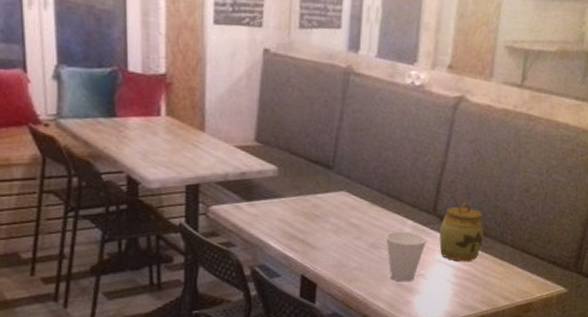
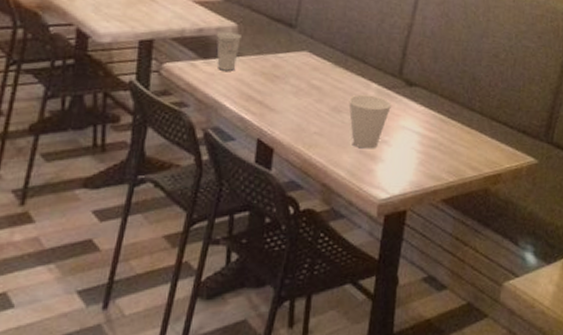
cup: none [258,175,283,212] -> present [216,32,243,71]
jar: present [439,202,484,262] -> none [404,66,451,129]

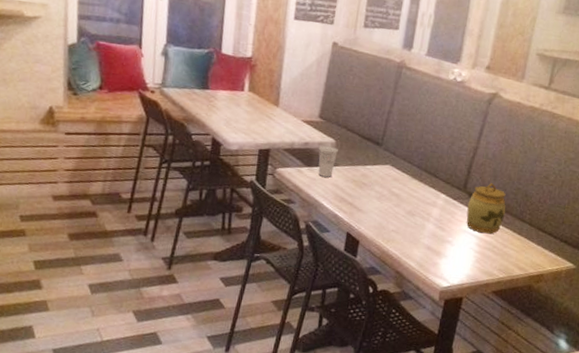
cup: present [348,94,391,149] -> none [421,202,456,247]
jar: none [404,66,451,129] -> present [466,183,506,234]

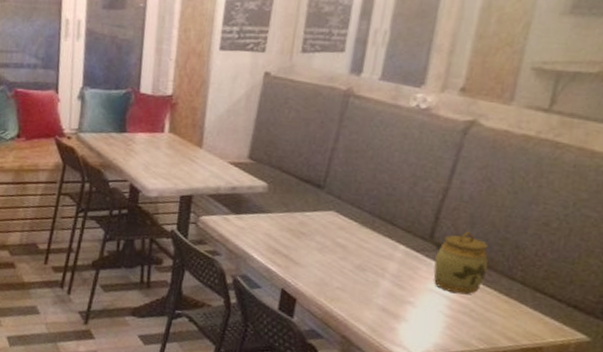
cup: present [318,146,339,177] -> none [247,190,272,226]

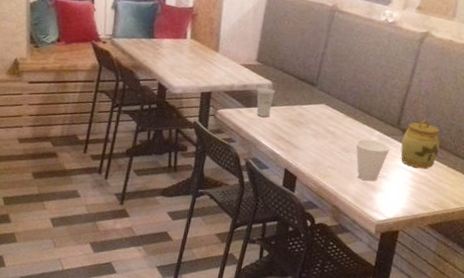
cup: none [247,190,272,226] -> present [256,87,276,117]
cup: none [373,255,419,308] -> present [356,139,390,182]

